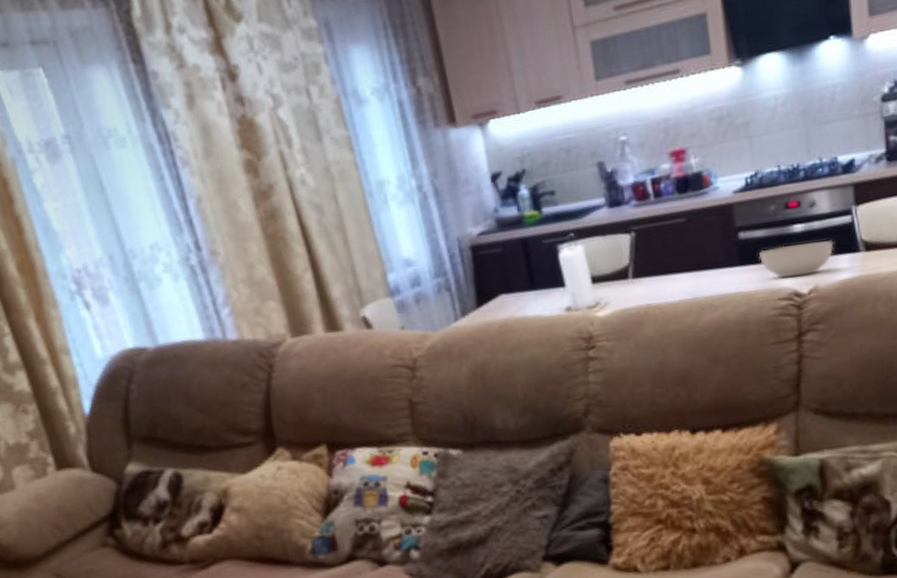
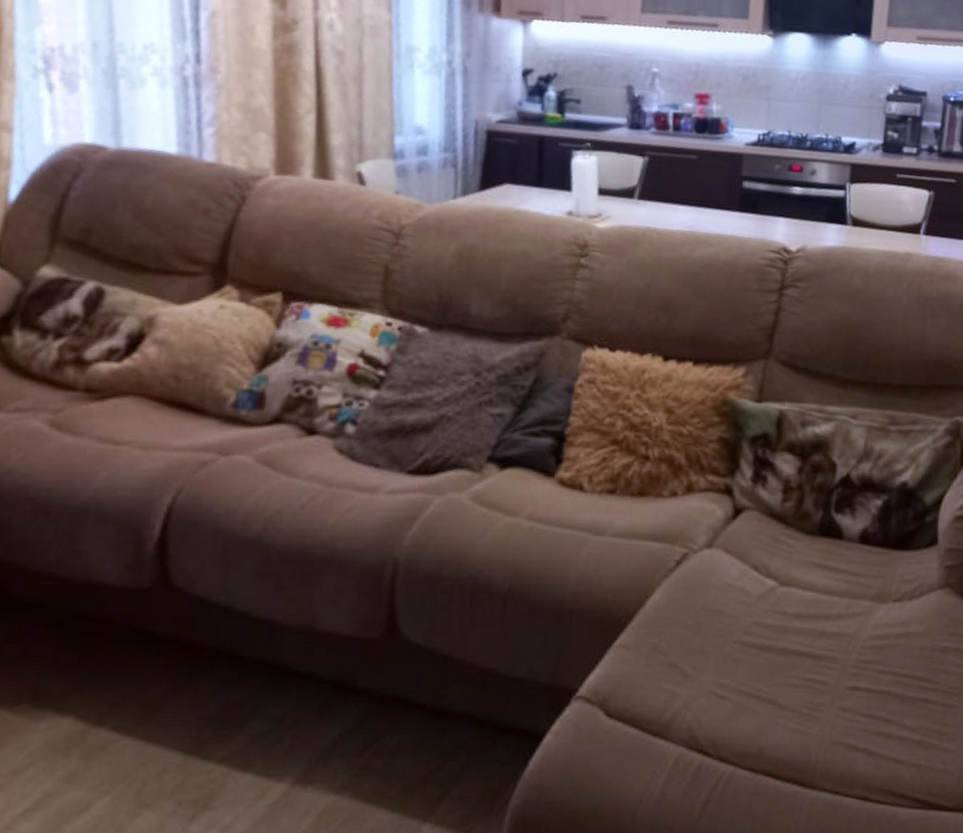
bowl: present [759,240,834,278] -> none [758,202,826,235]

